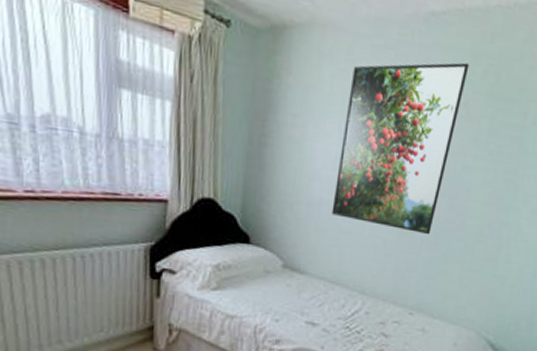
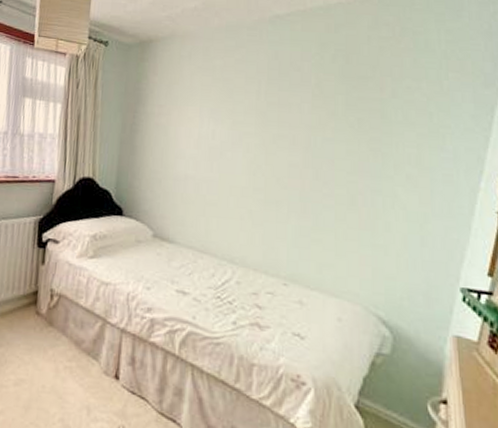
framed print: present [331,62,470,235] -> none [197,51,317,205]

